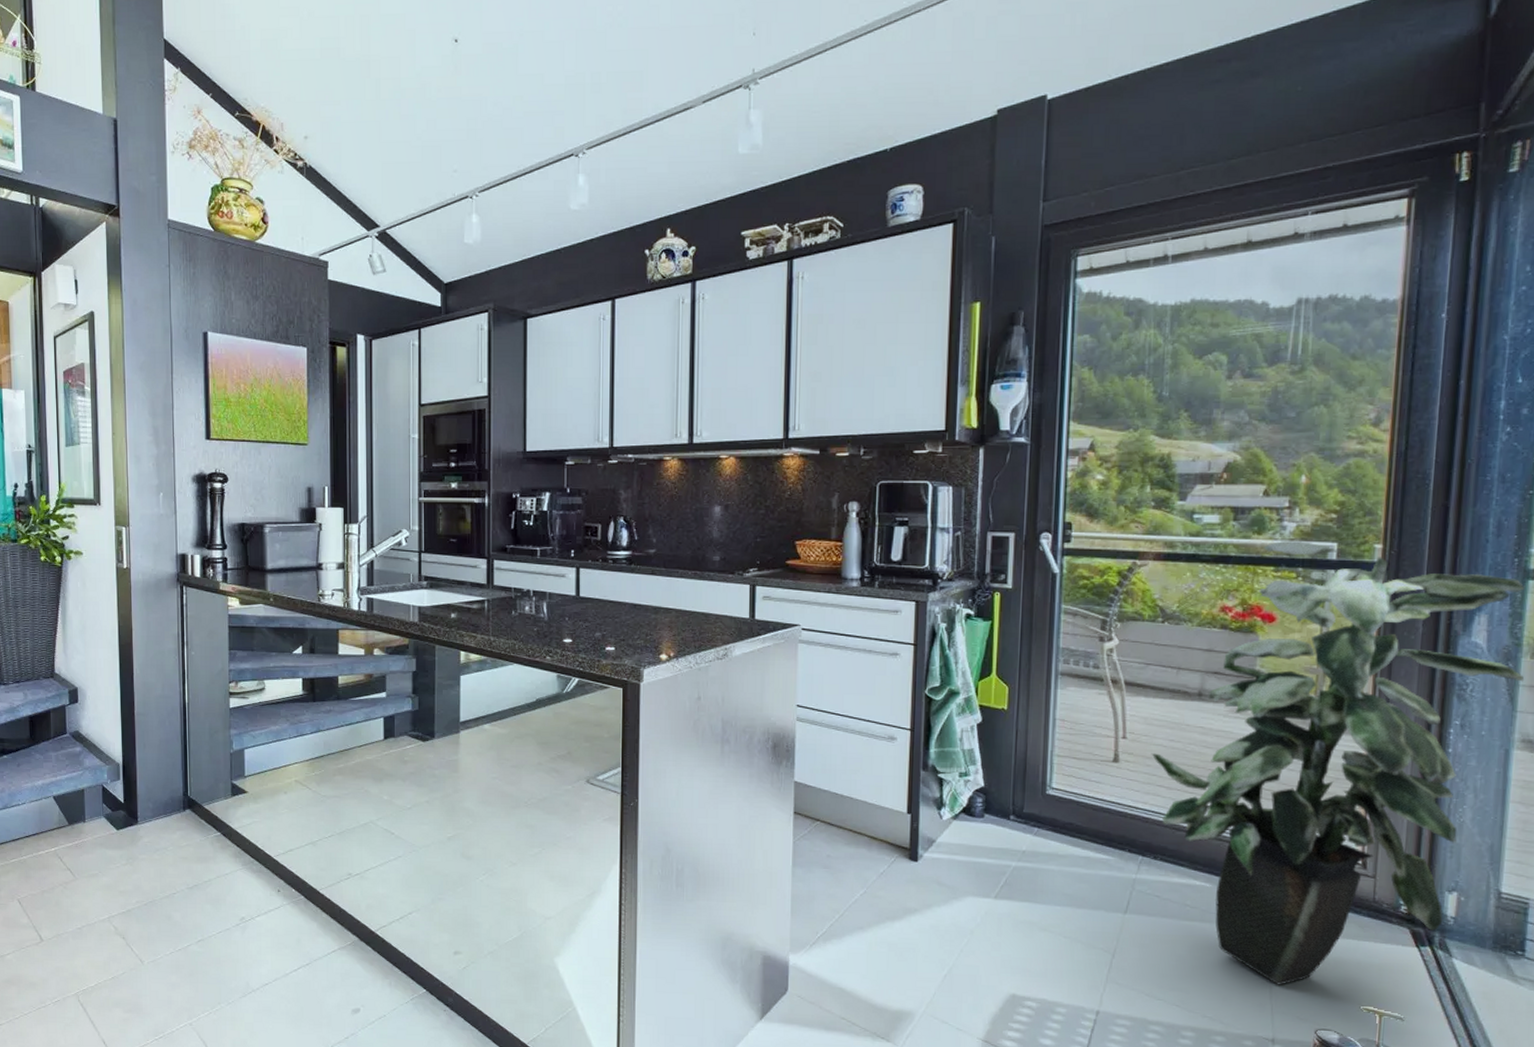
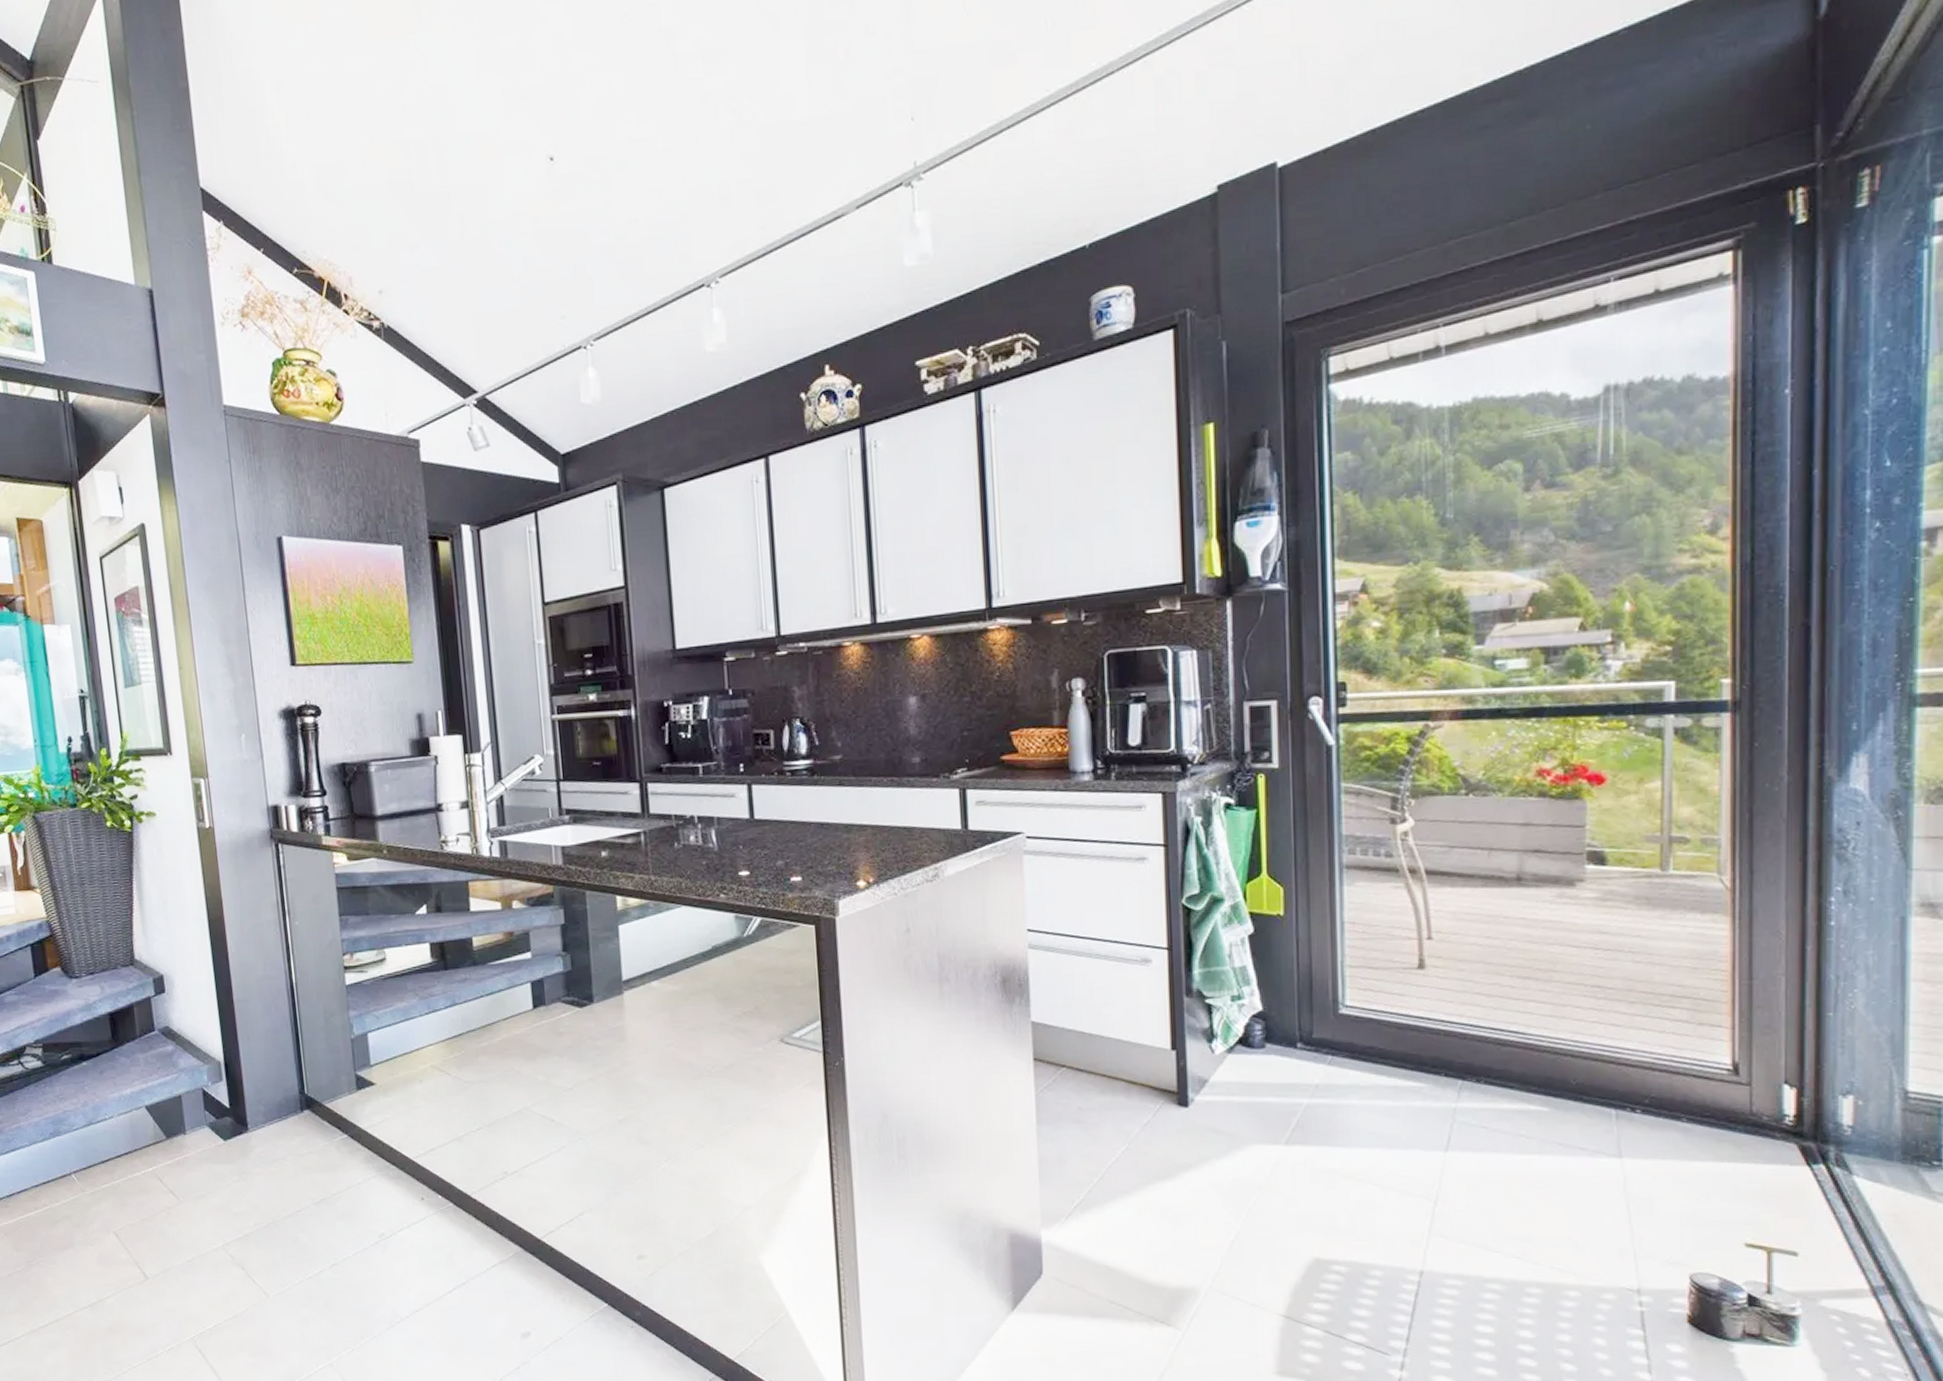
indoor plant: present [1151,540,1525,985] -> none [1464,681,1919,1224]

